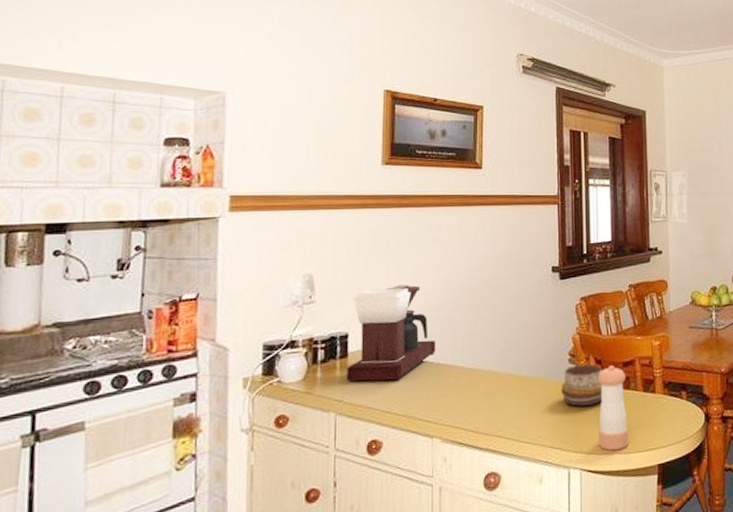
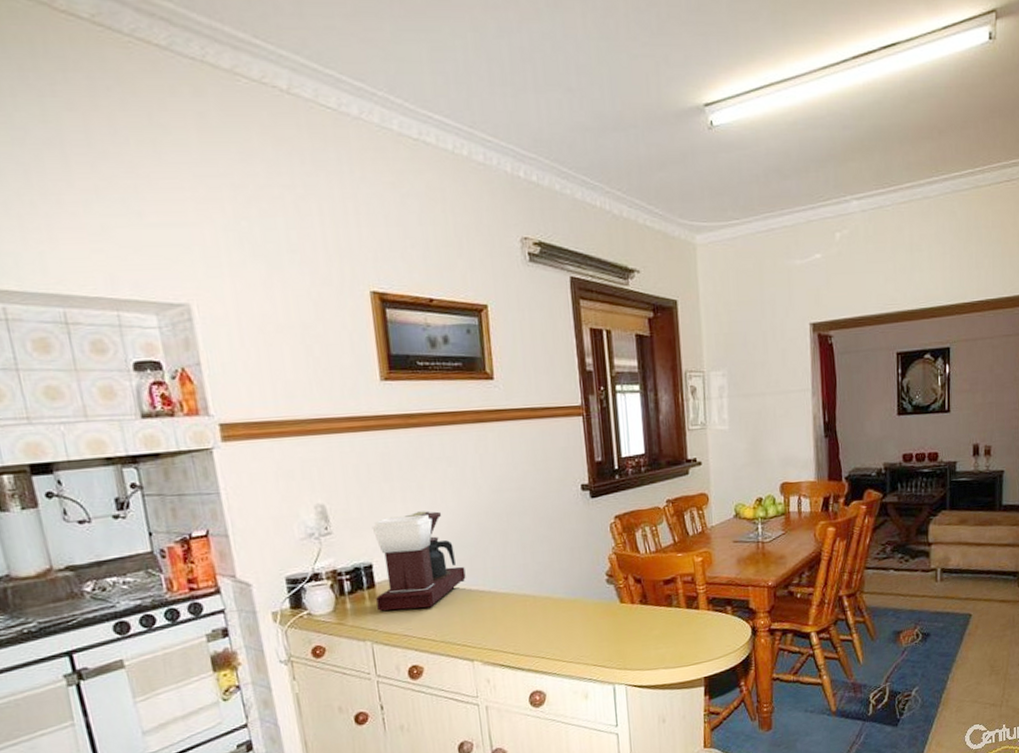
decorative bowl: present [561,364,603,407] -> none [600,583,645,626]
pepper shaker: present [597,365,629,450] -> none [637,584,673,666]

